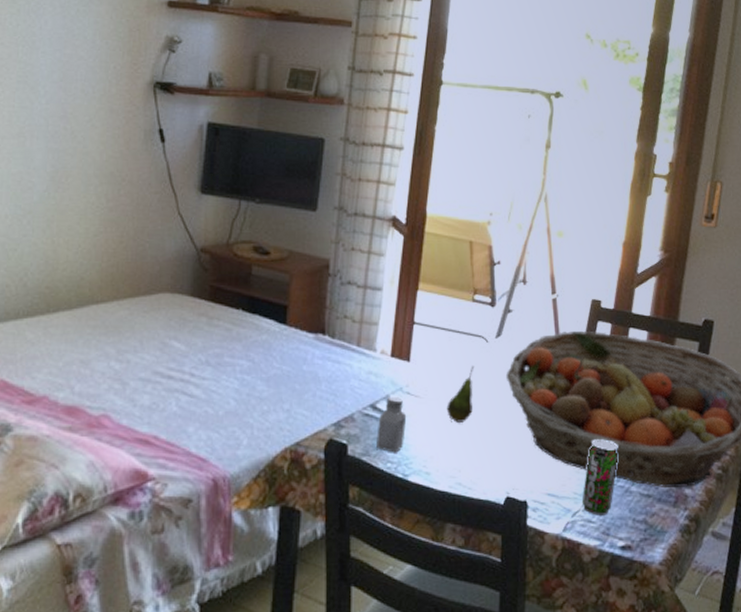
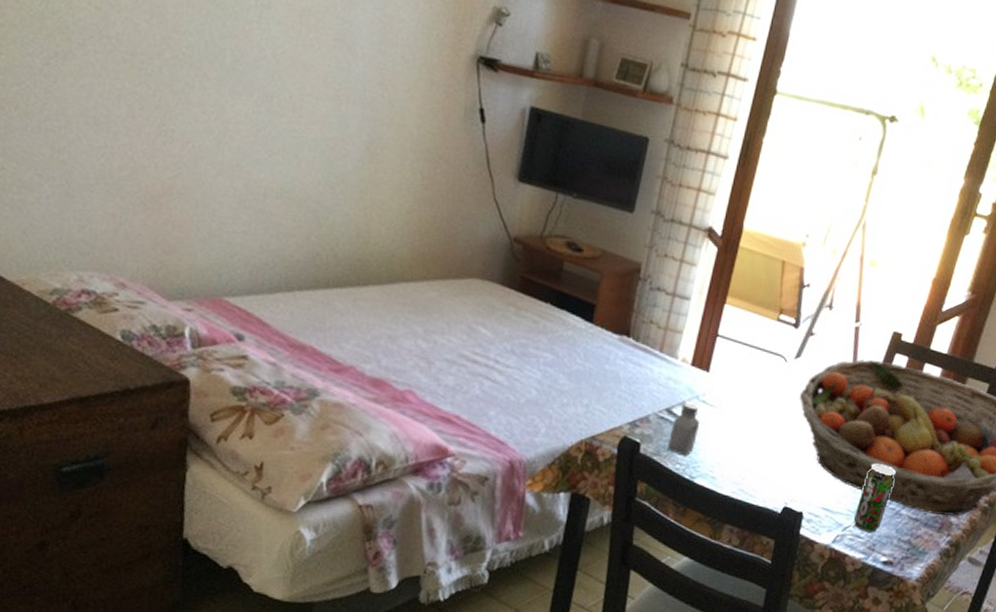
fruit: present [447,366,475,424] -> none [738,383,771,436]

